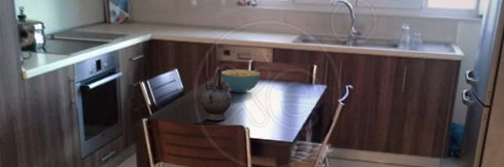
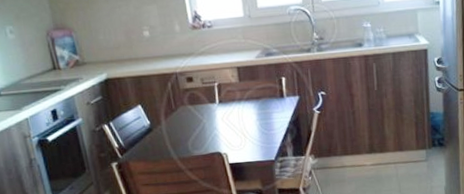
teapot: present [199,67,232,121] -> none [169,95,204,153]
cereal bowl: present [221,69,261,94] -> none [187,93,229,120]

